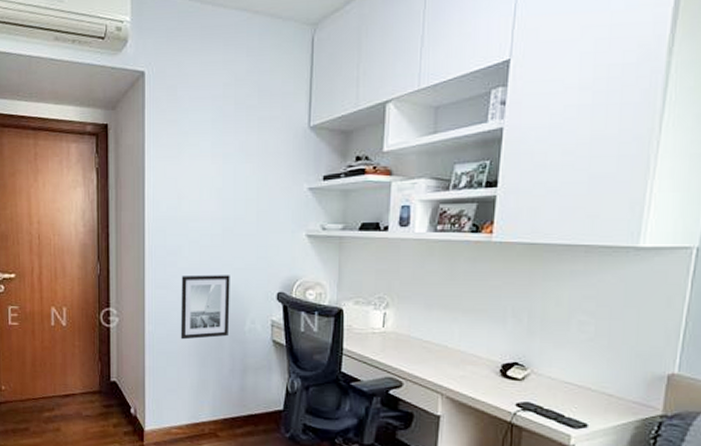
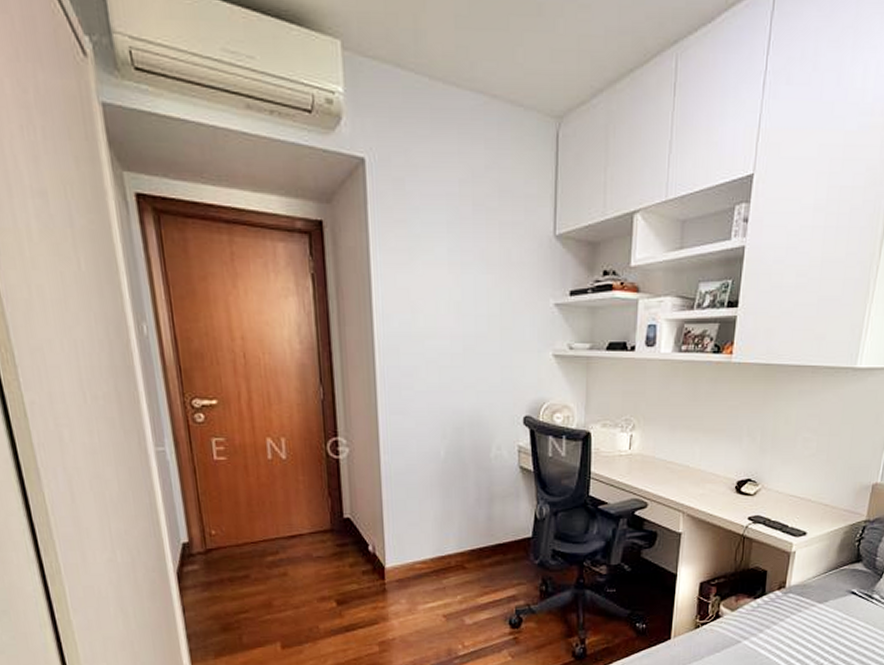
wall art: present [180,275,230,340] -> none [419,398,474,470]

